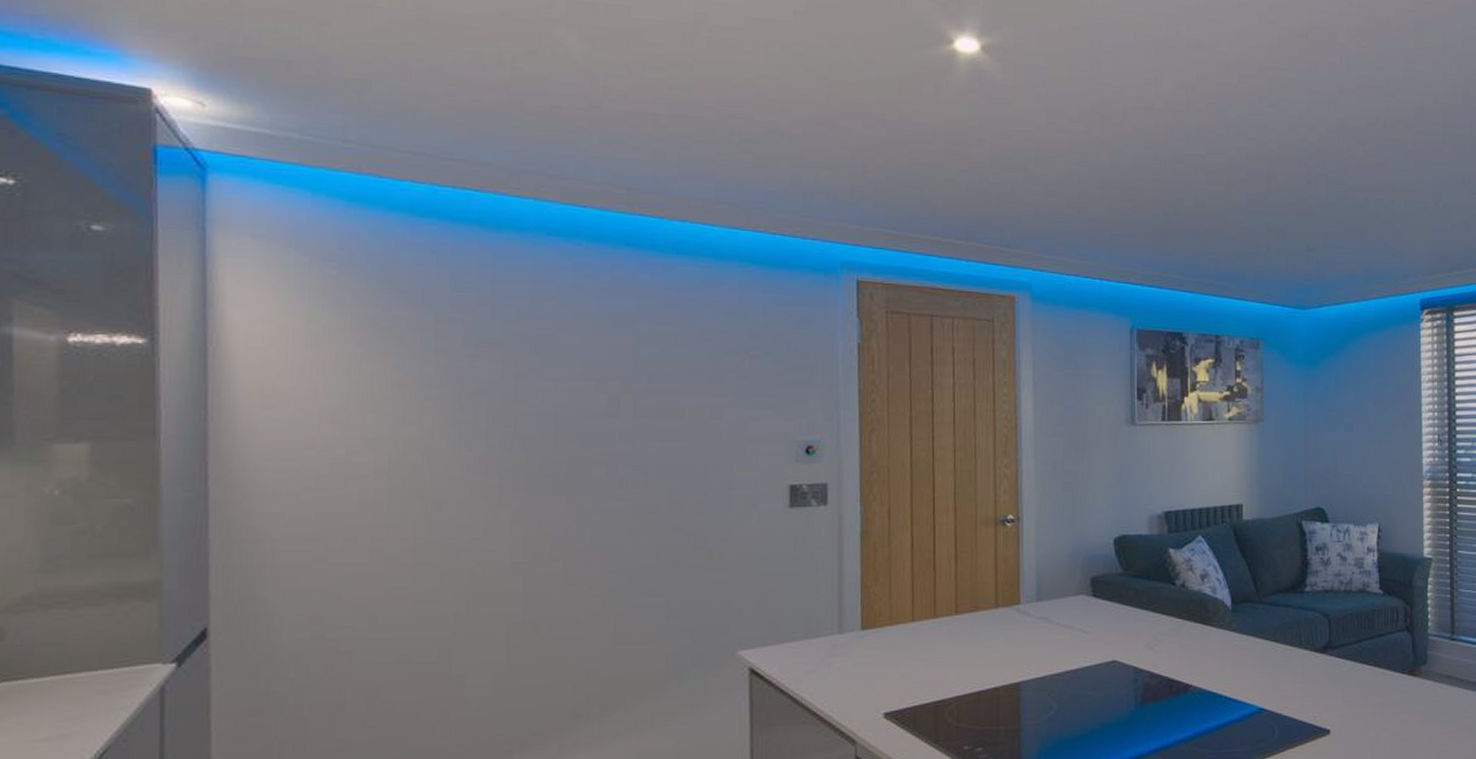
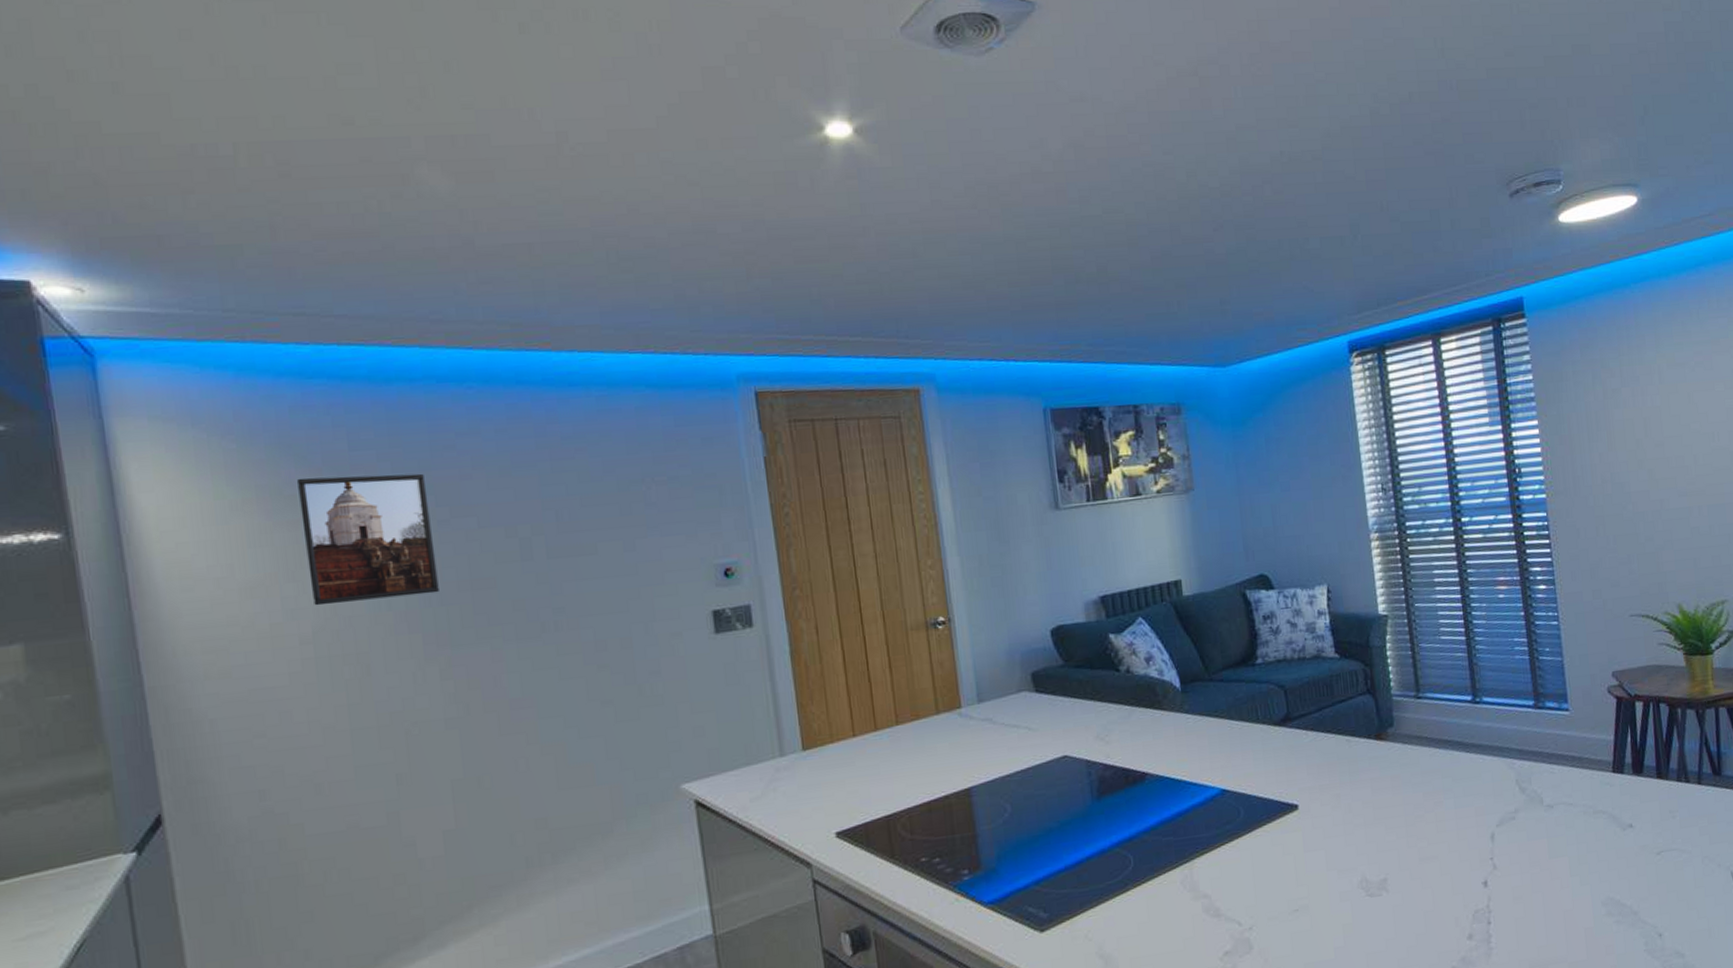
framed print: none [393,311,523,439] -> present [297,473,439,606]

